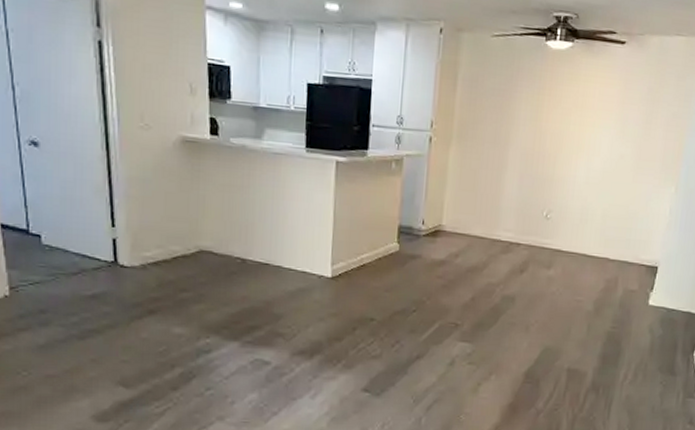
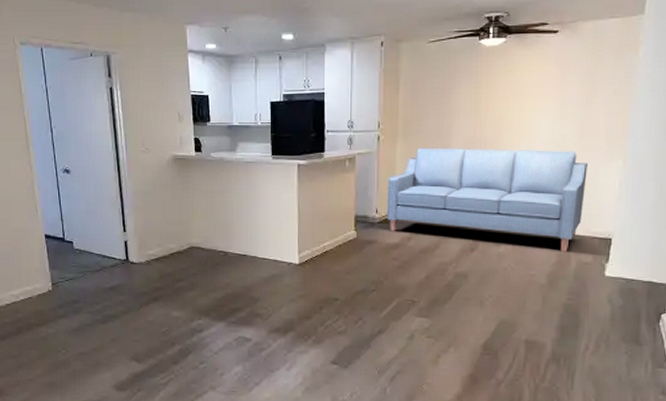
sofa: none [433,154,642,279] -> present [386,147,588,253]

